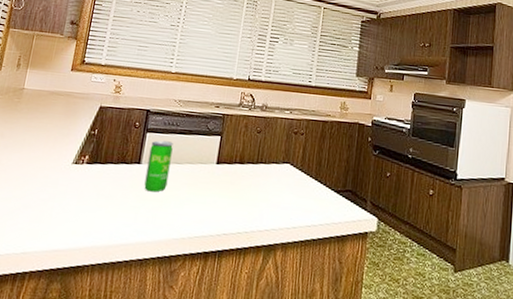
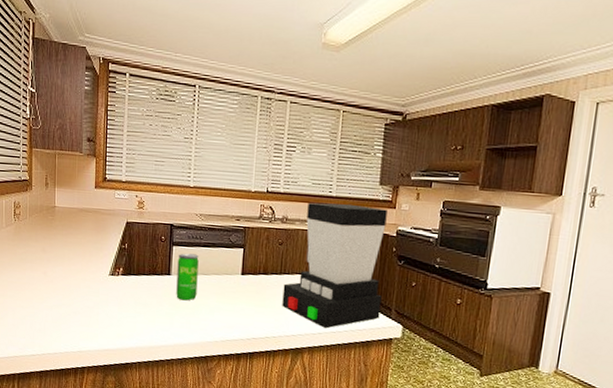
coffee maker: none [256,91,363,222] -> present [282,202,387,329]

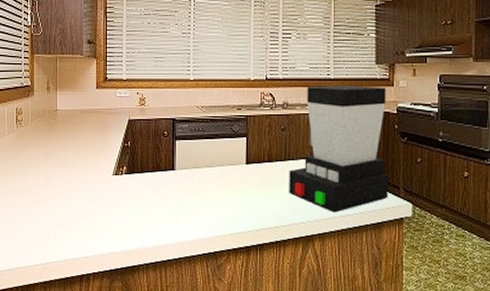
beverage can: present [176,253,199,301] -> none [181,146,202,195]

